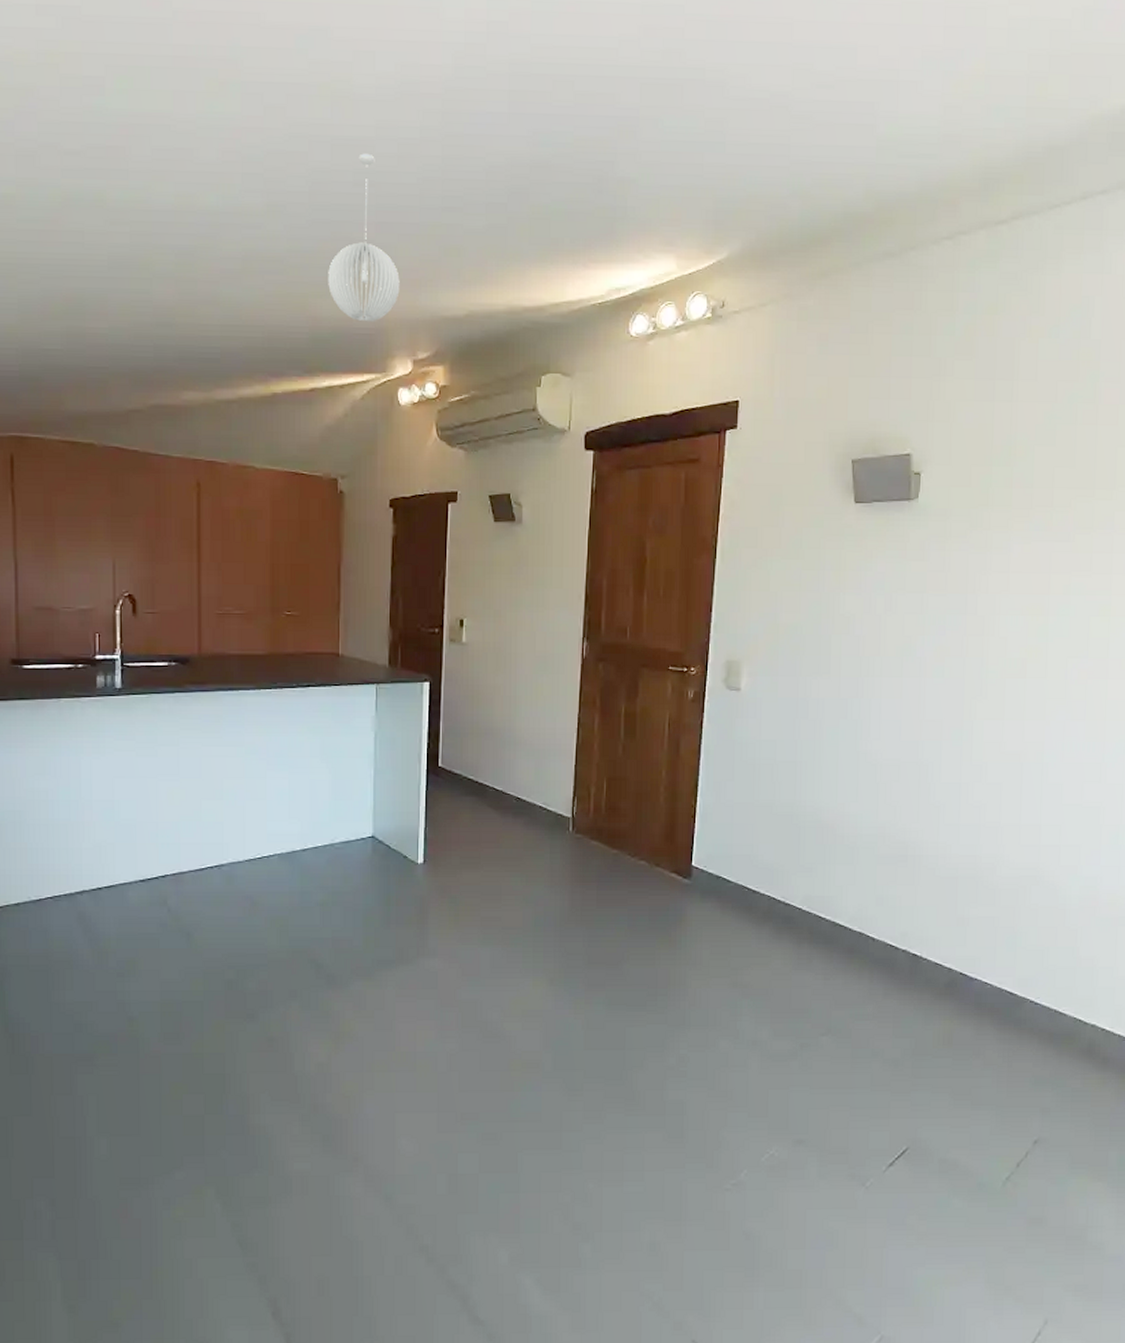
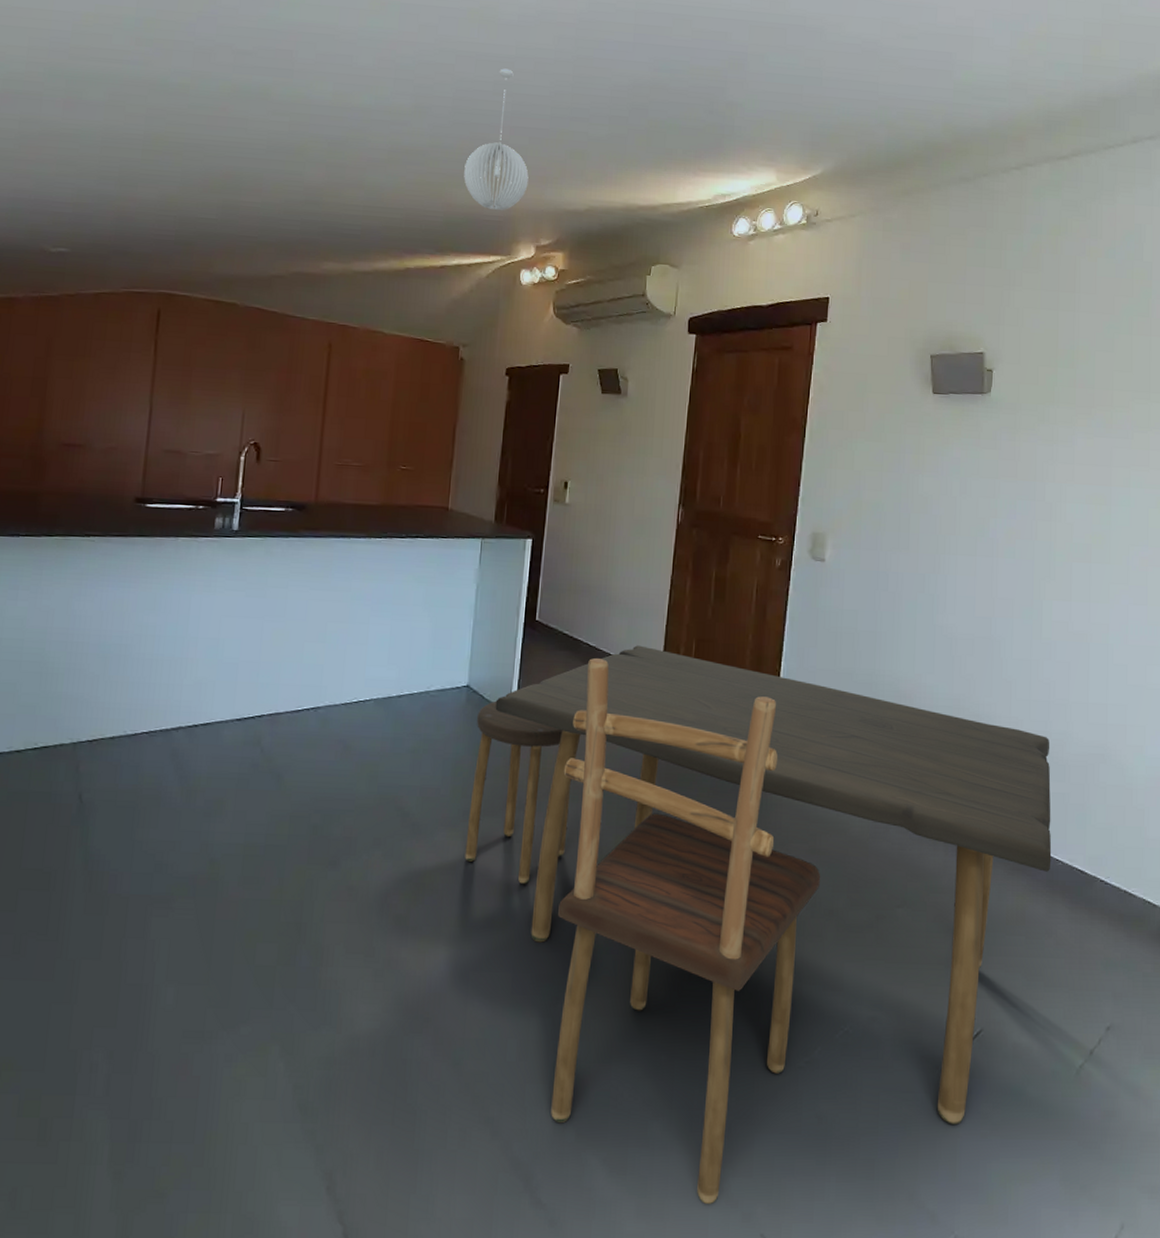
dining table: none [382,787,980,1316] -> present [465,645,1052,1205]

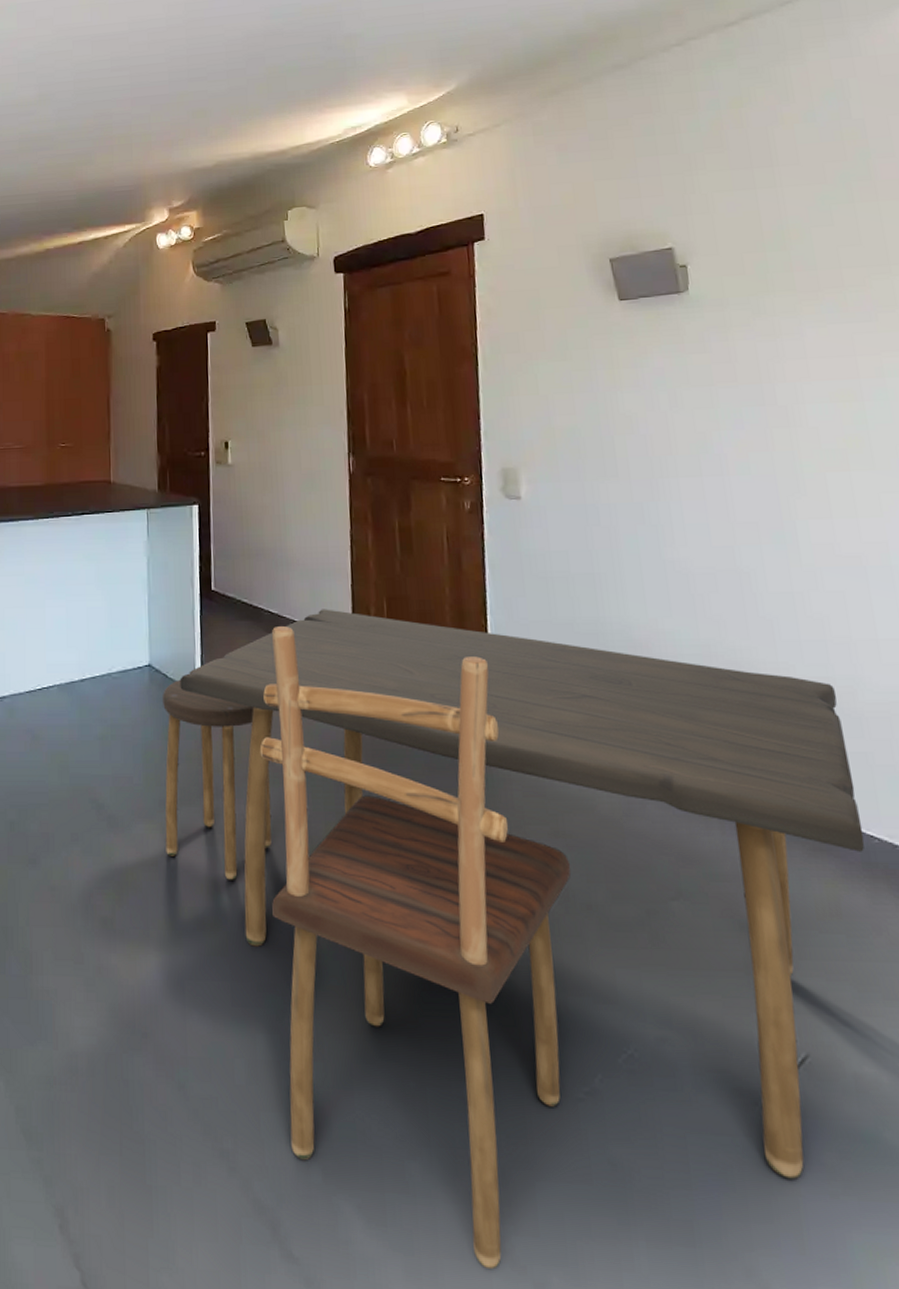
pendant light: present [464,68,529,211] -> none [91,44,154,181]

